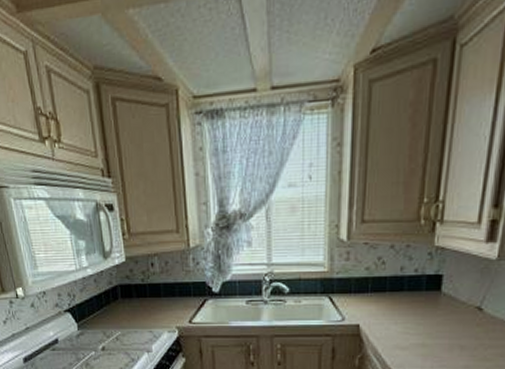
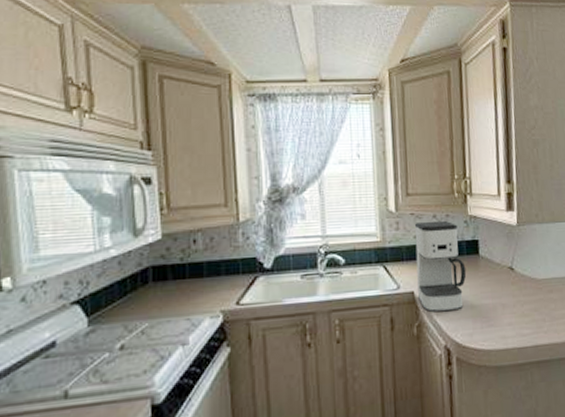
coffee maker: none [362,251,423,347] -> present [414,220,467,313]

